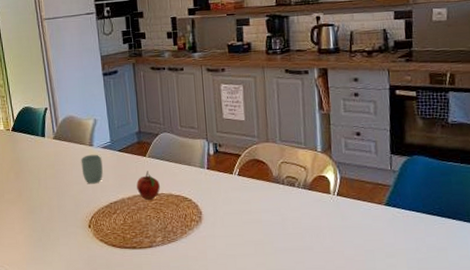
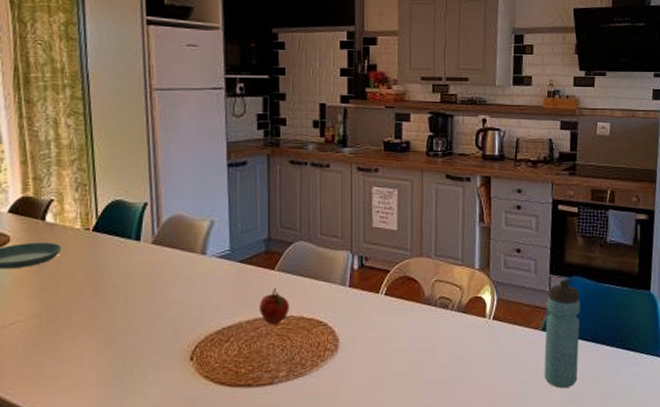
cup: present [81,154,103,184] -> none [187,265,217,304]
water bottle: none [388,158,424,257] -> present [544,279,580,388]

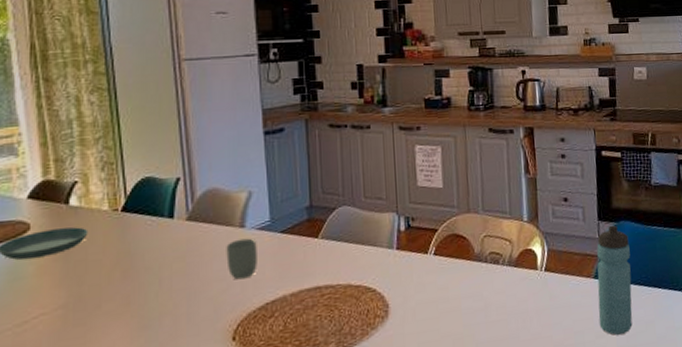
cup: none [187,265,217,304] -> present [226,238,257,280]
fruit: present [259,287,289,326] -> none [304,256,335,296]

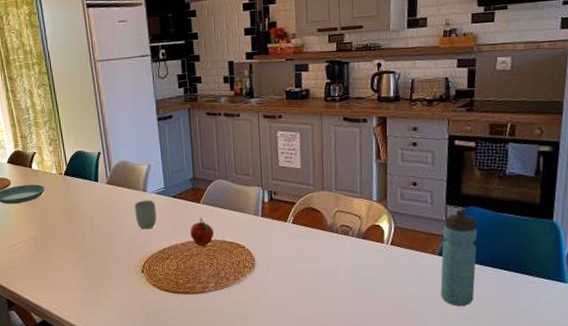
fruit: none [304,256,335,296] -> present [190,217,214,247]

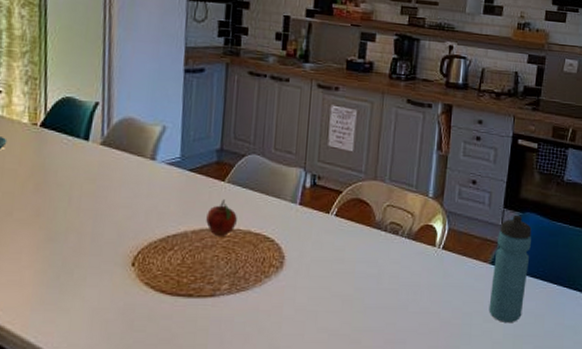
cup: present [134,200,157,230] -> none [134,170,166,210]

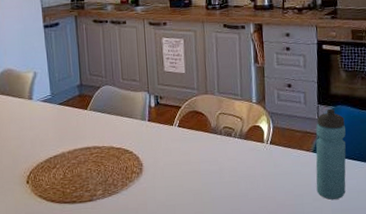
fruit: present [206,199,237,238] -> none [77,124,101,154]

